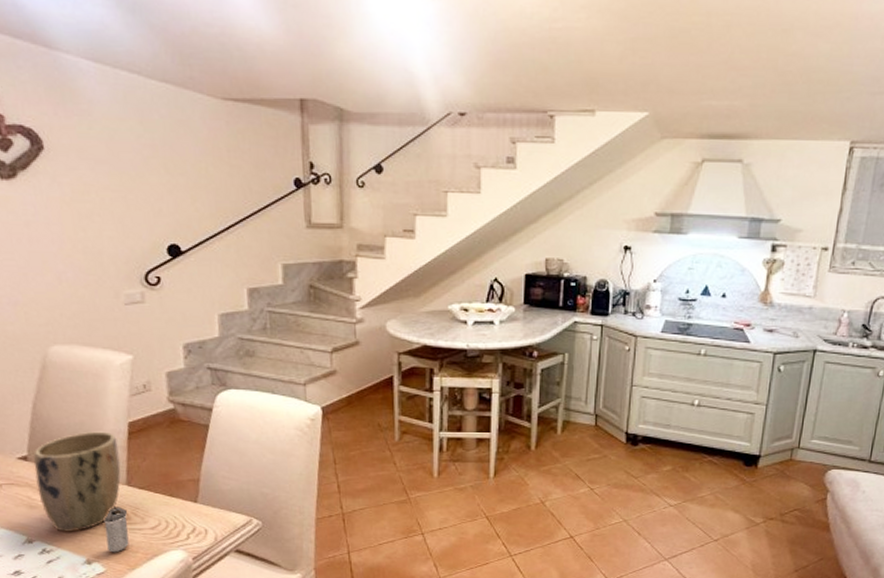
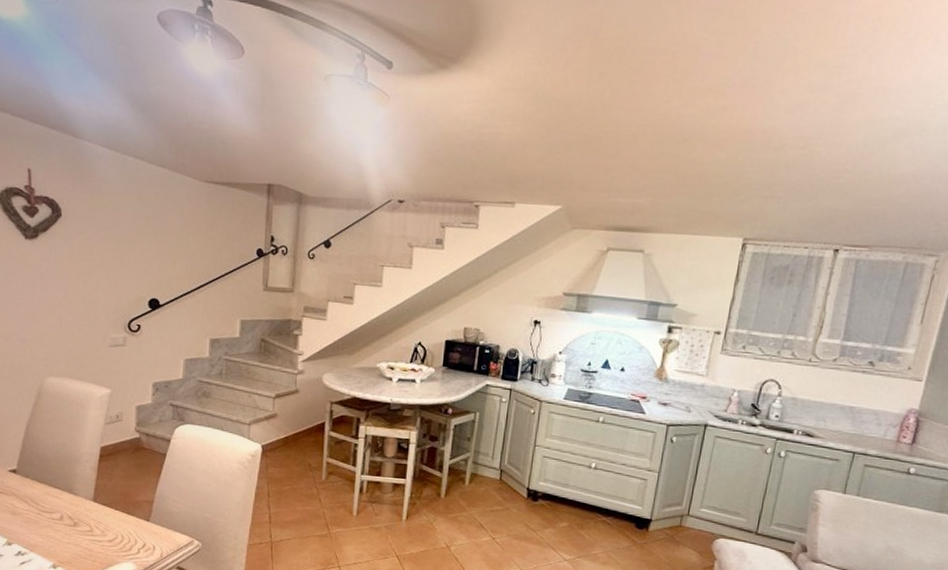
plant pot: present [34,431,121,532] -> none [21,452,90,539]
shaker: present [104,507,129,553] -> none [71,519,91,560]

